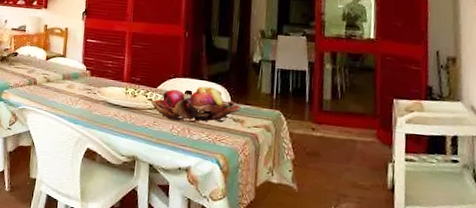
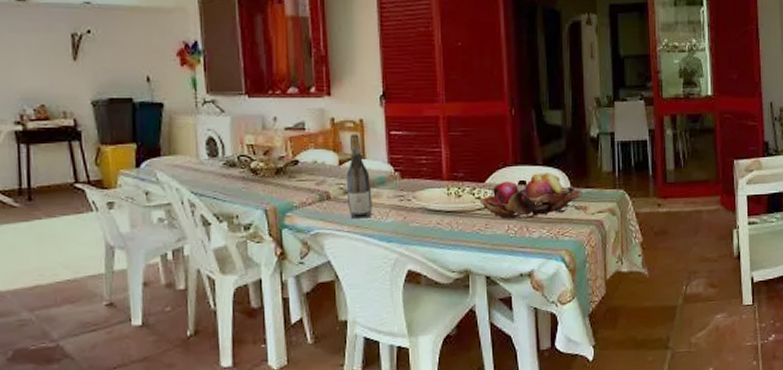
wine bottle: none [48,38,68,103] -> present [346,134,373,219]

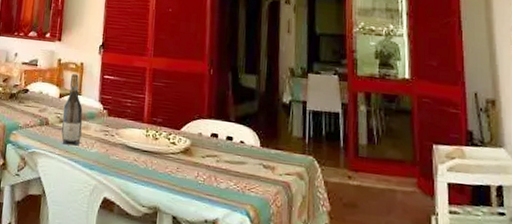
fruit basket: present [479,173,582,219] -> none [173,128,271,170]

